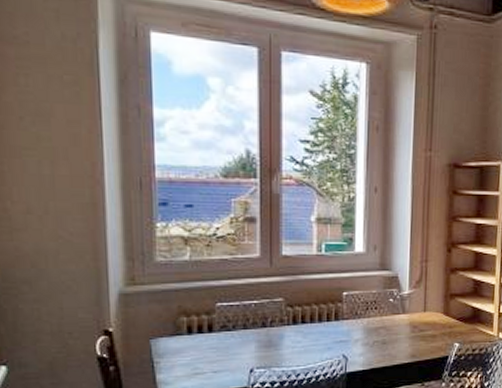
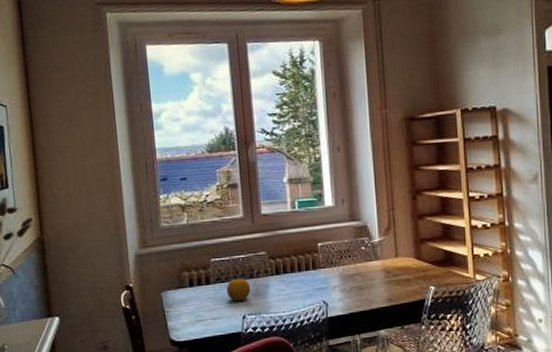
fruit: none [232,326,262,353] -> present [226,278,251,302]

